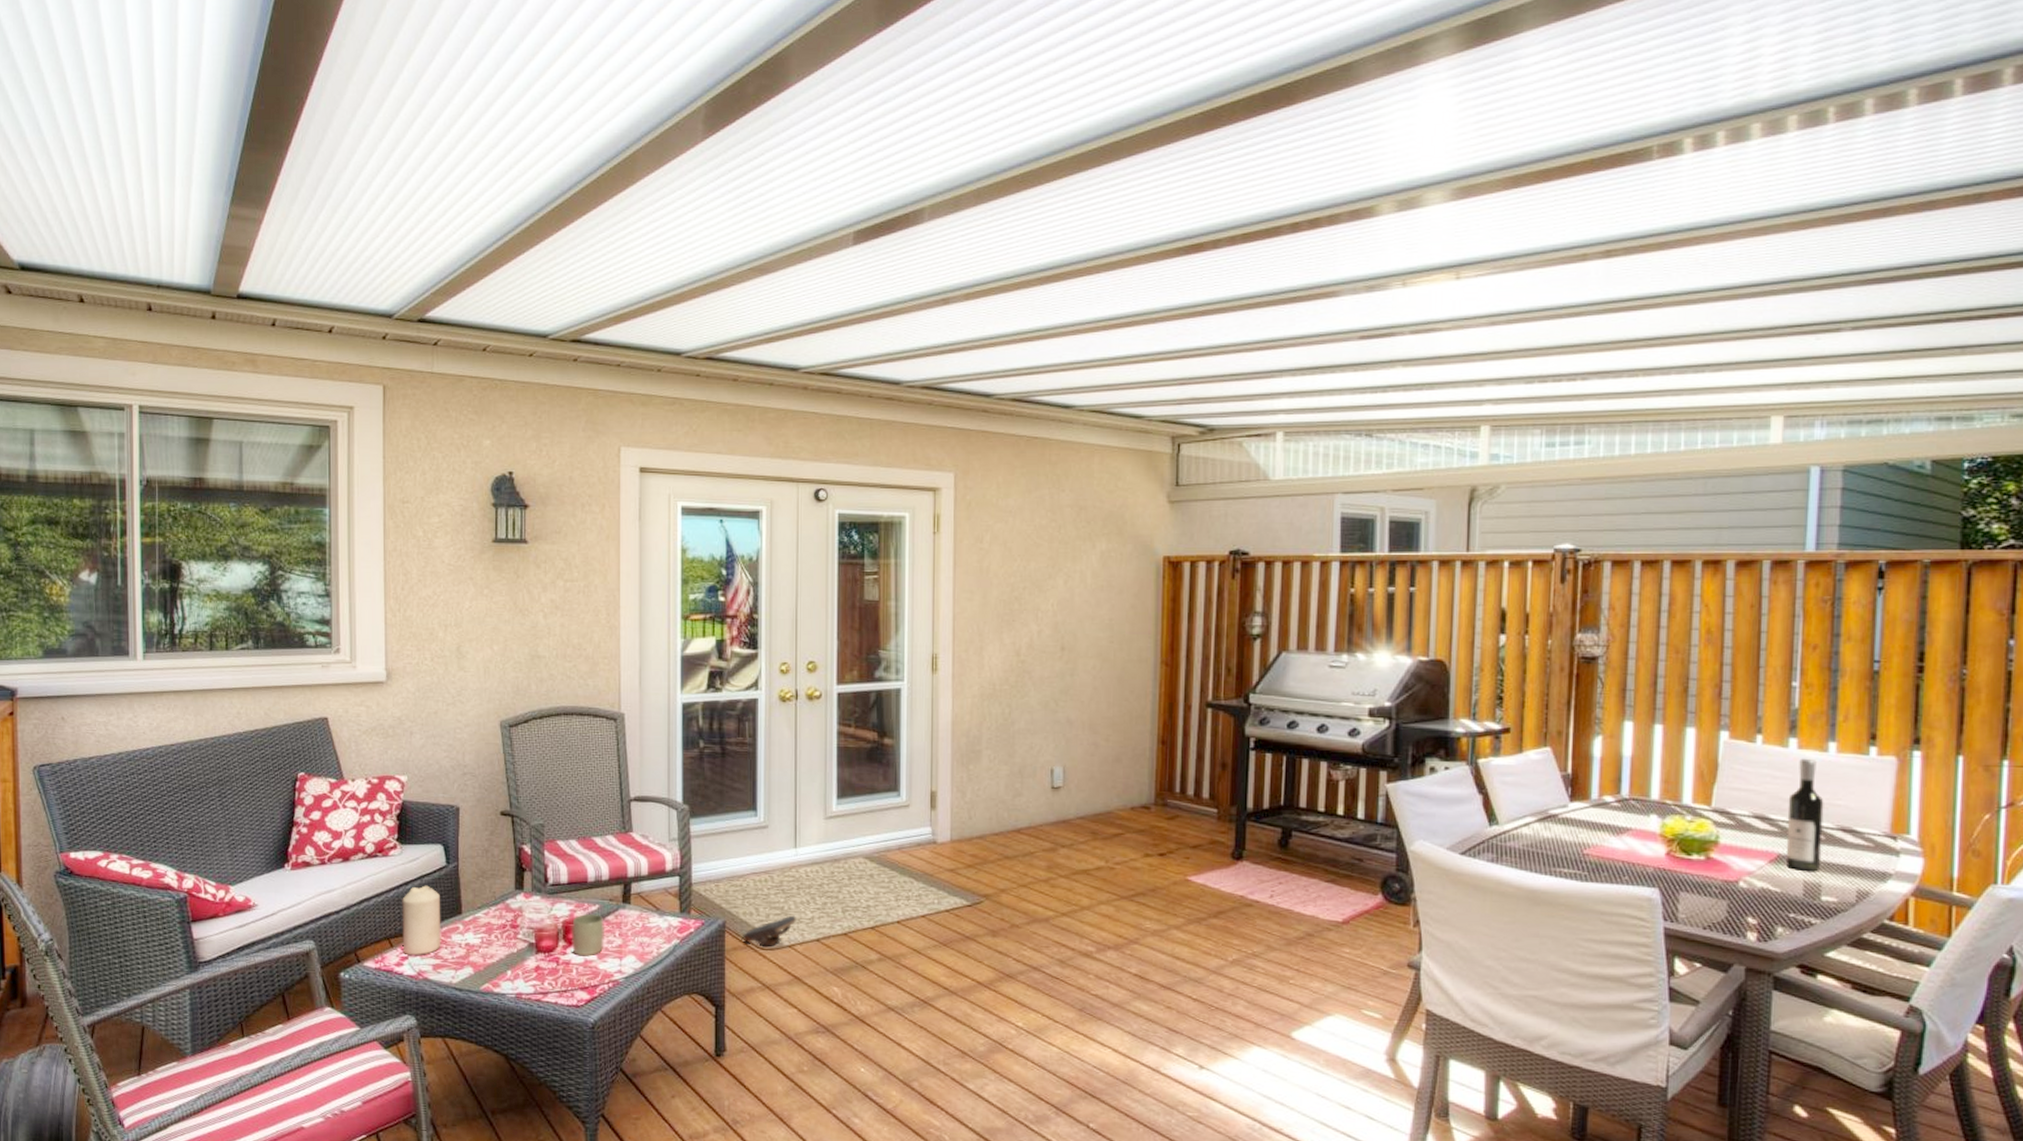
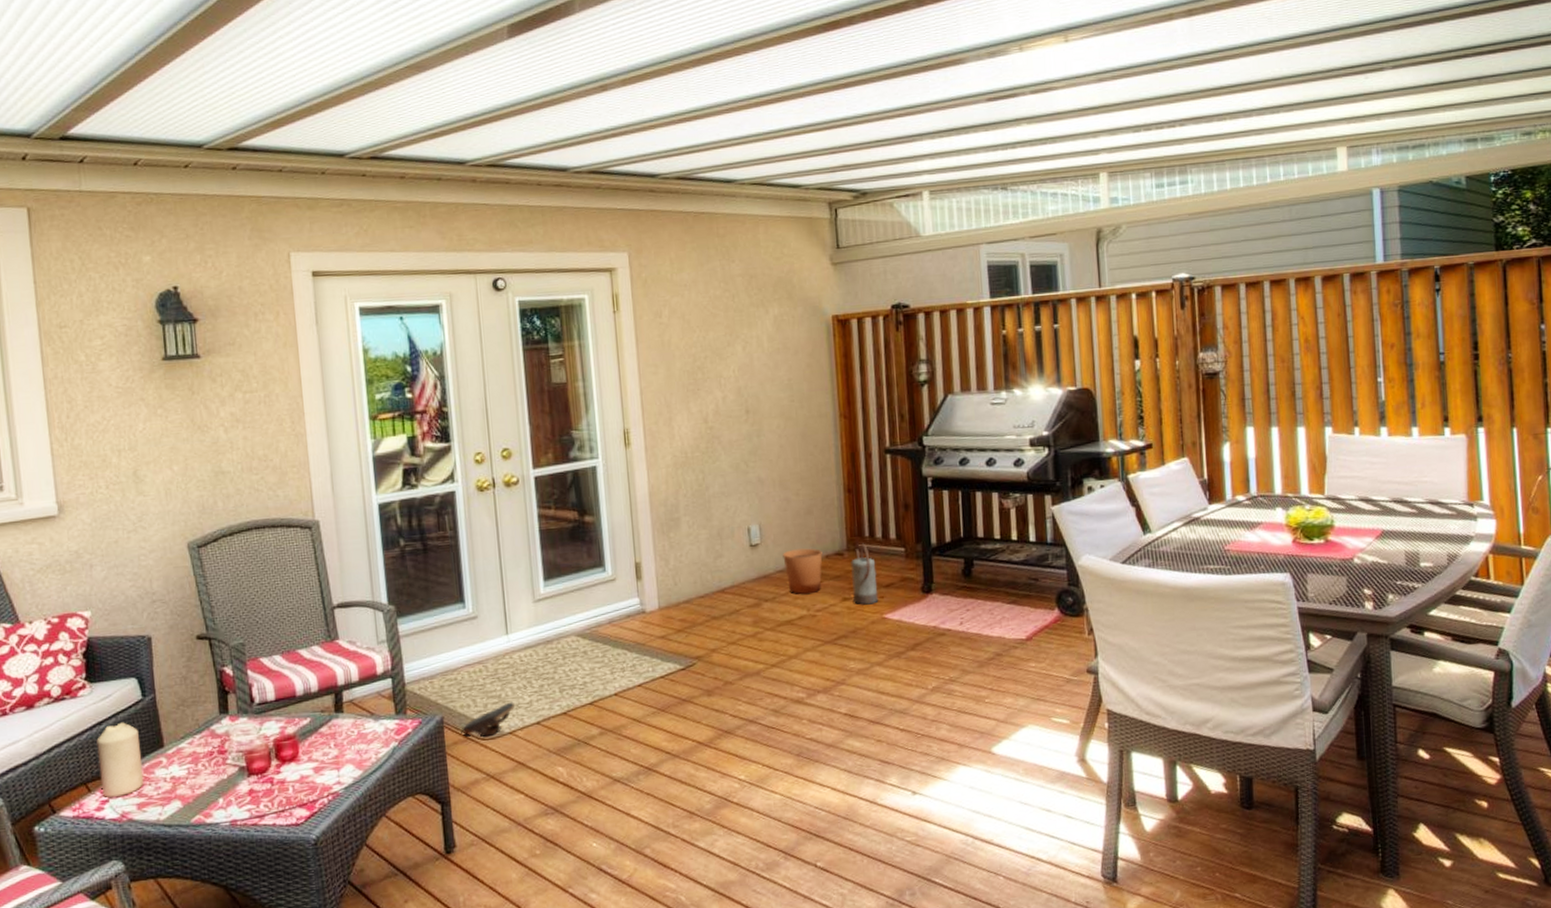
mug: present [571,913,606,956] -> none [282,728,320,773]
planter: none [1085,797,1128,846] -> present [783,548,823,595]
watering can: none [1155,799,1184,864] -> present [851,543,879,605]
bottle: present [1785,758,1824,871] -> none [1385,443,1417,543]

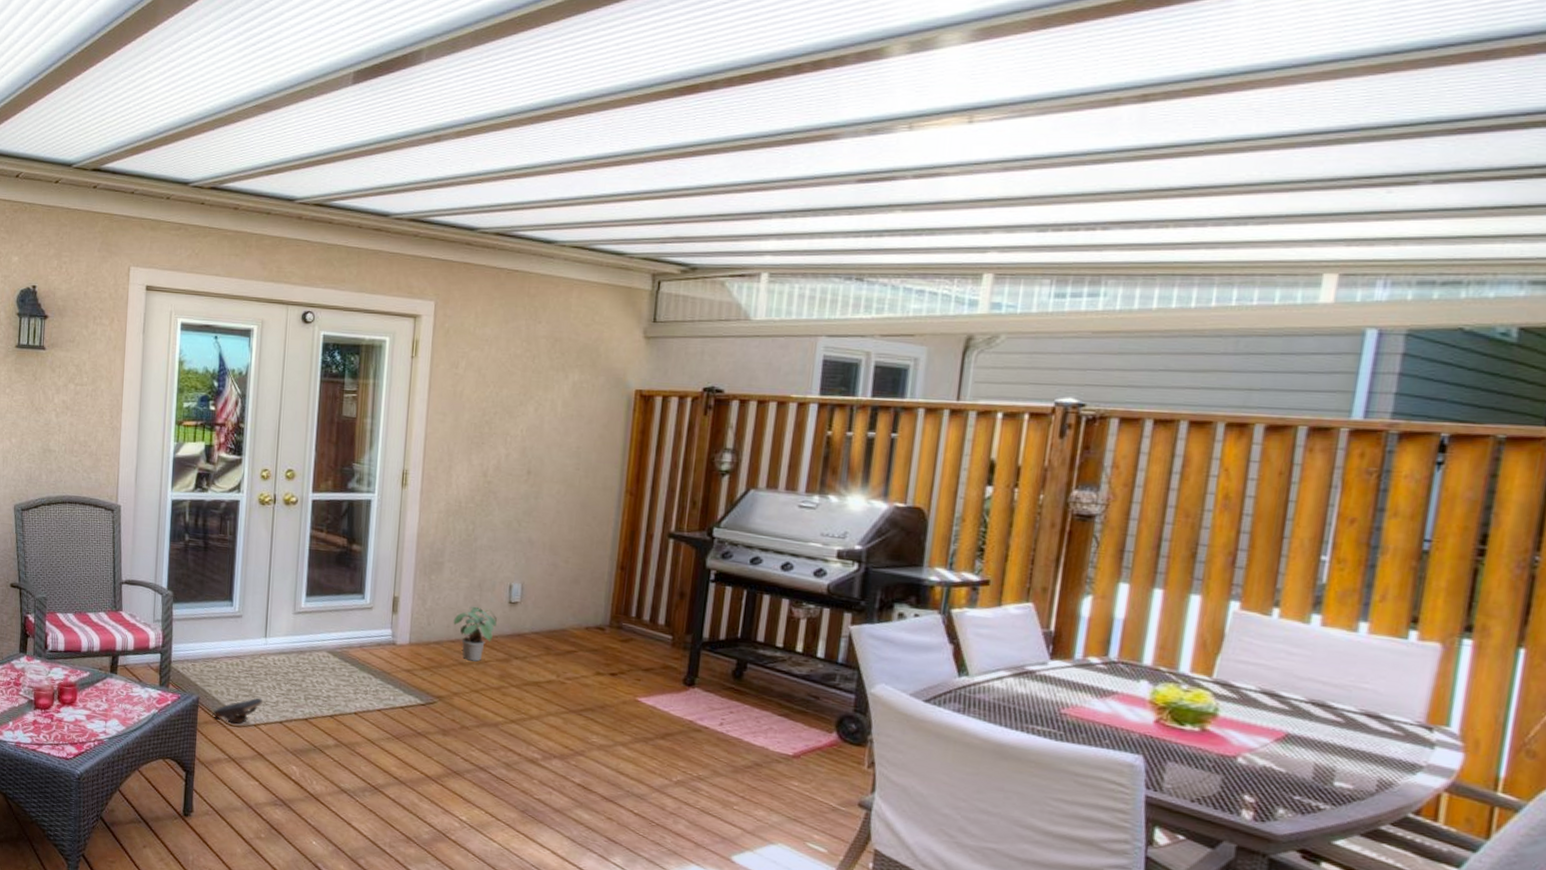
potted plant: none [699,556,742,614] -> present [453,606,497,662]
planter: present [783,548,823,595] -> none [540,614,583,662]
watering can: present [851,543,879,605] -> none [606,622,638,685]

